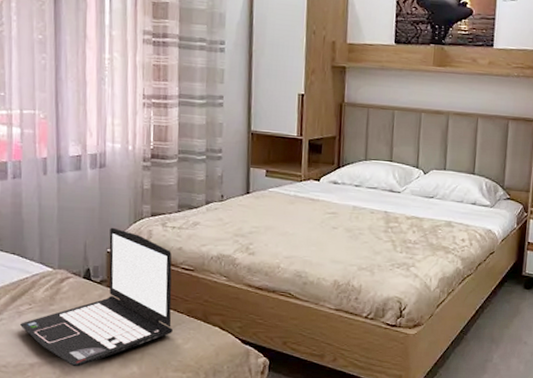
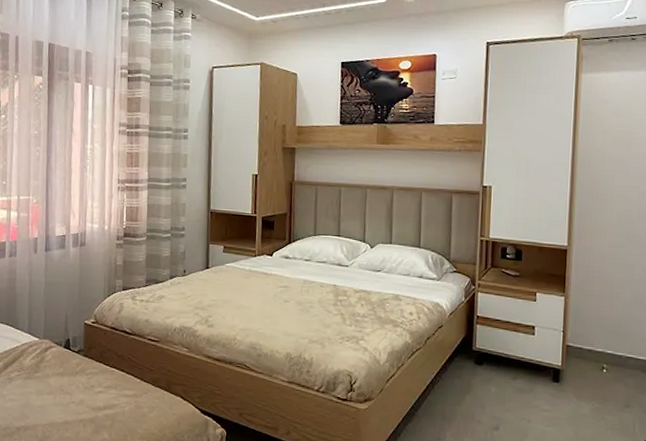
laptop: present [20,227,173,367] -> none [10,300,140,432]

